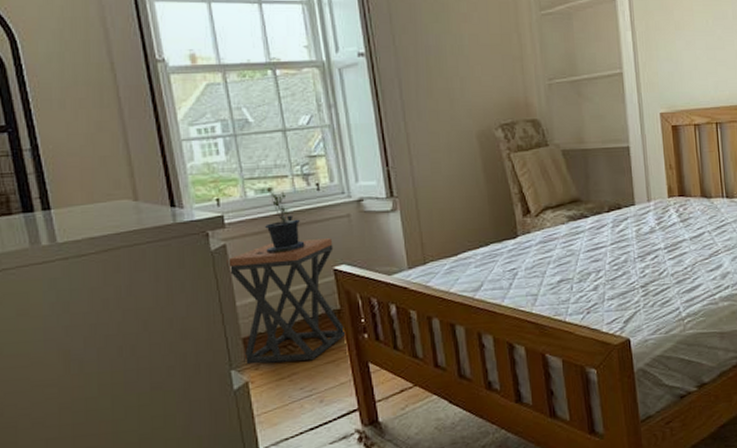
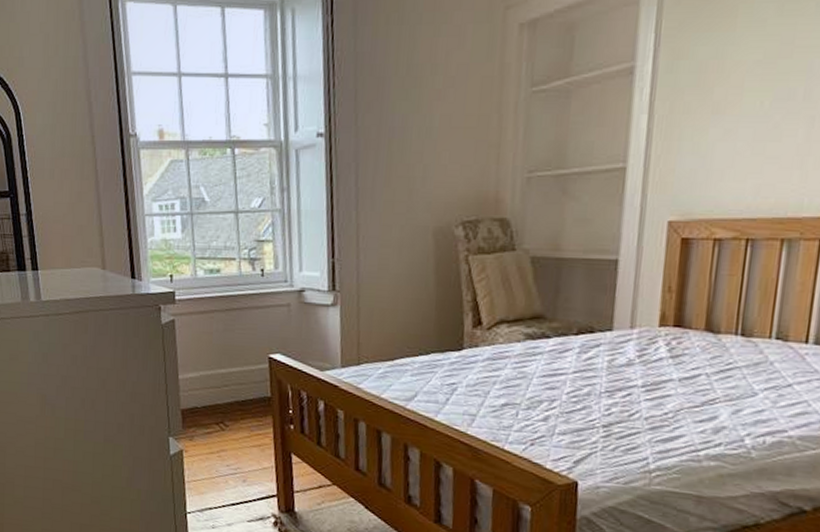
stool: present [227,238,346,365] -> none [174,324,274,441]
potted plant: present [256,187,305,254] -> none [200,269,245,335]

